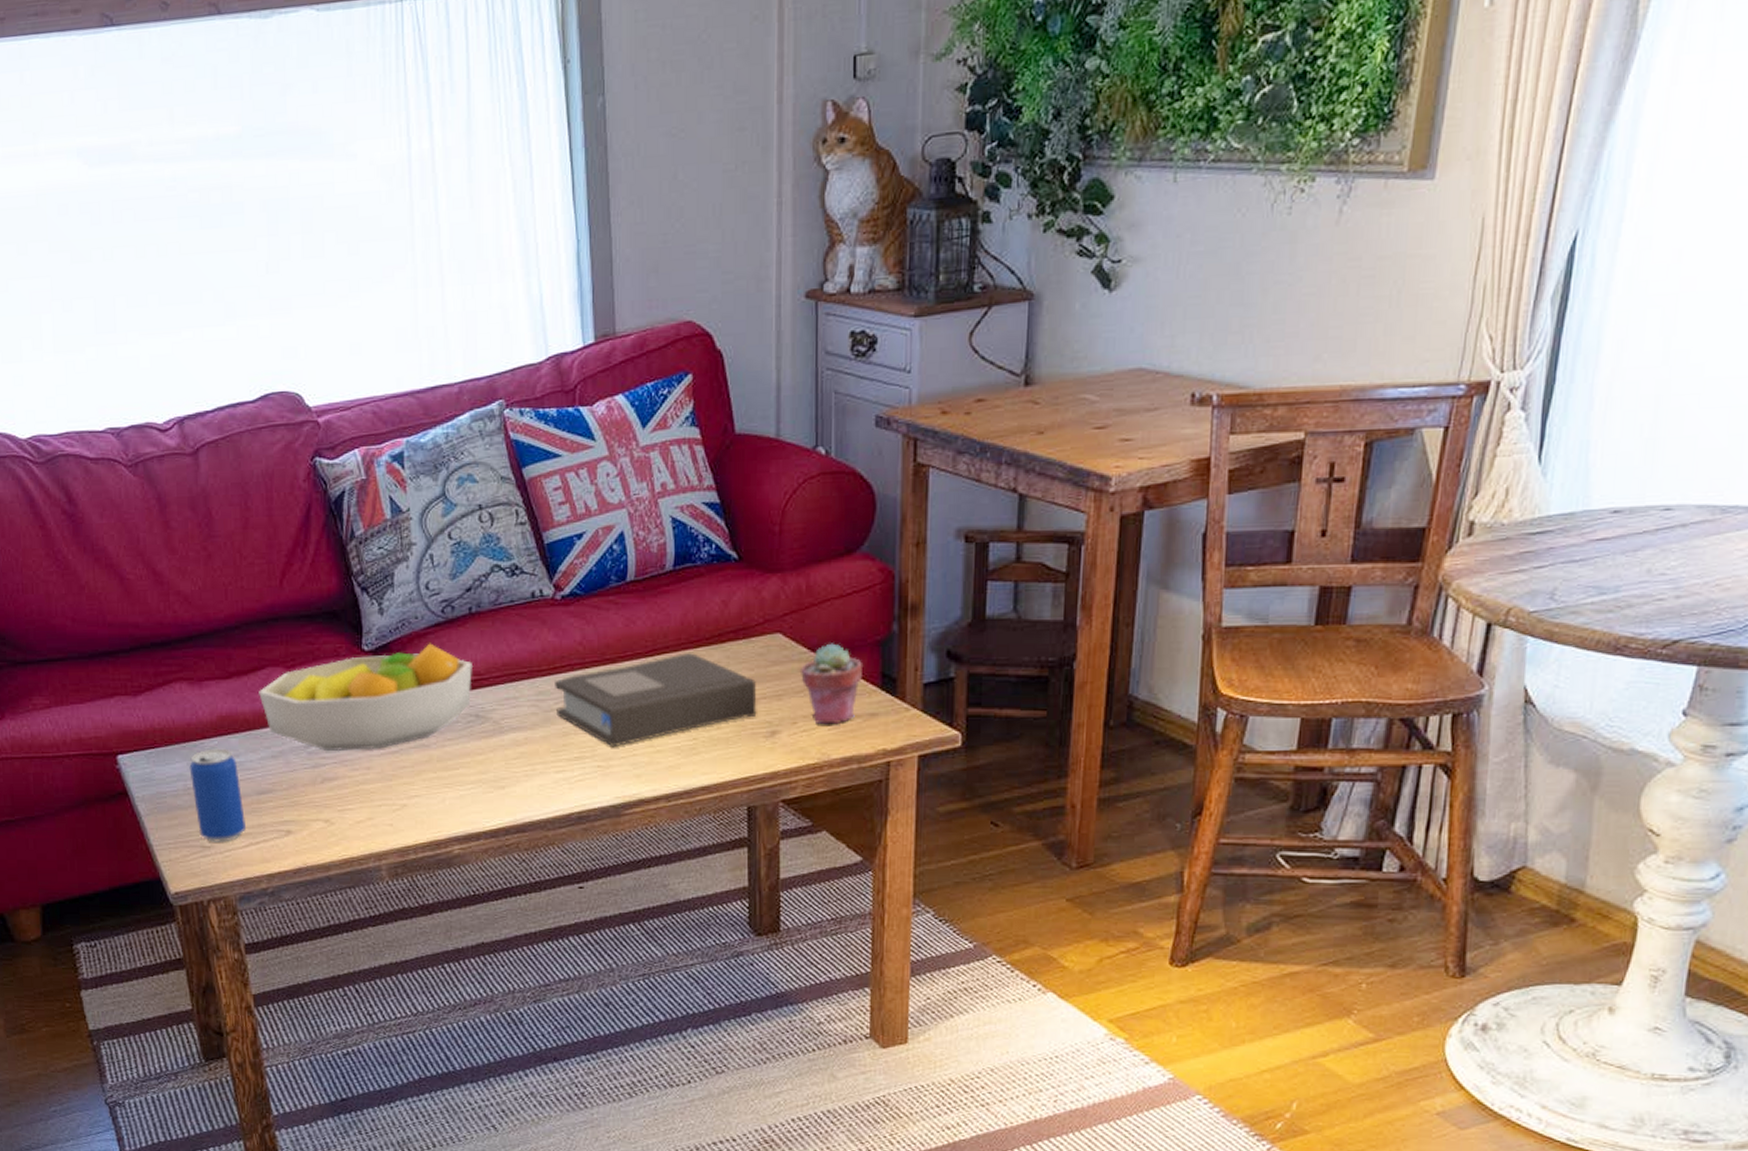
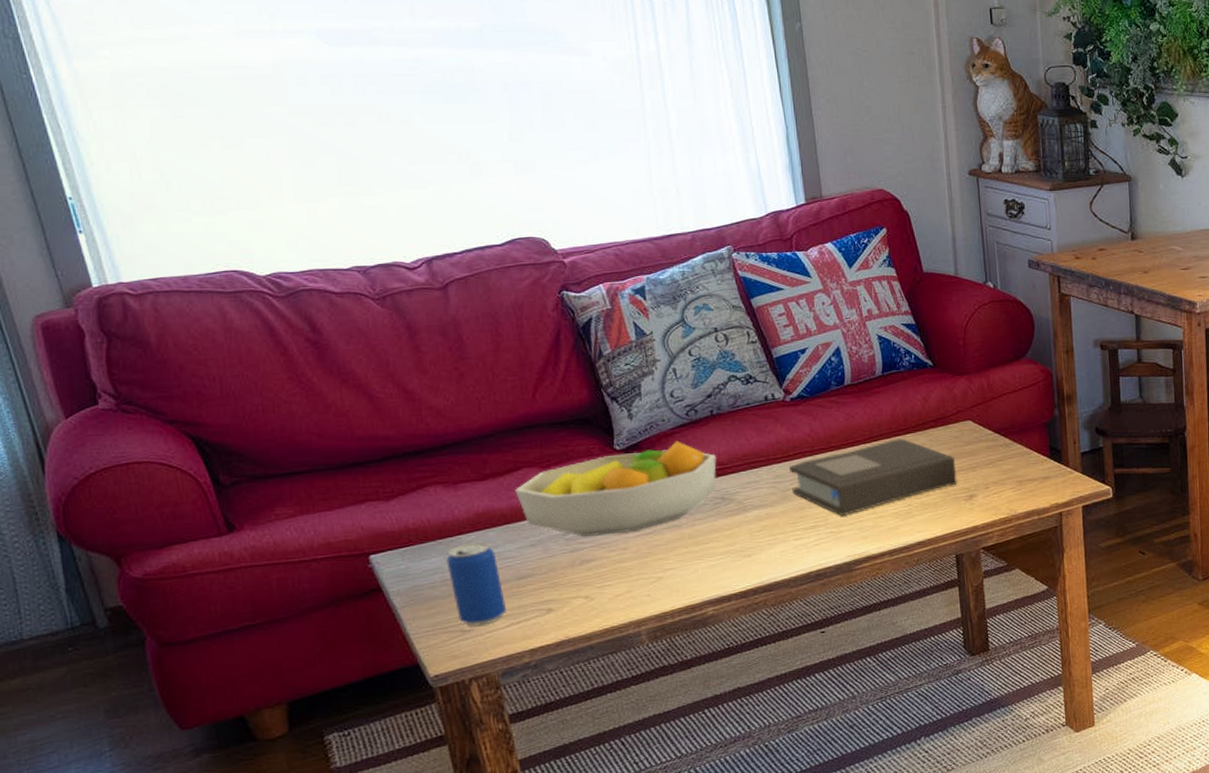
potted succulent: present [801,643,864,725] -> none [988,426,1036,488]

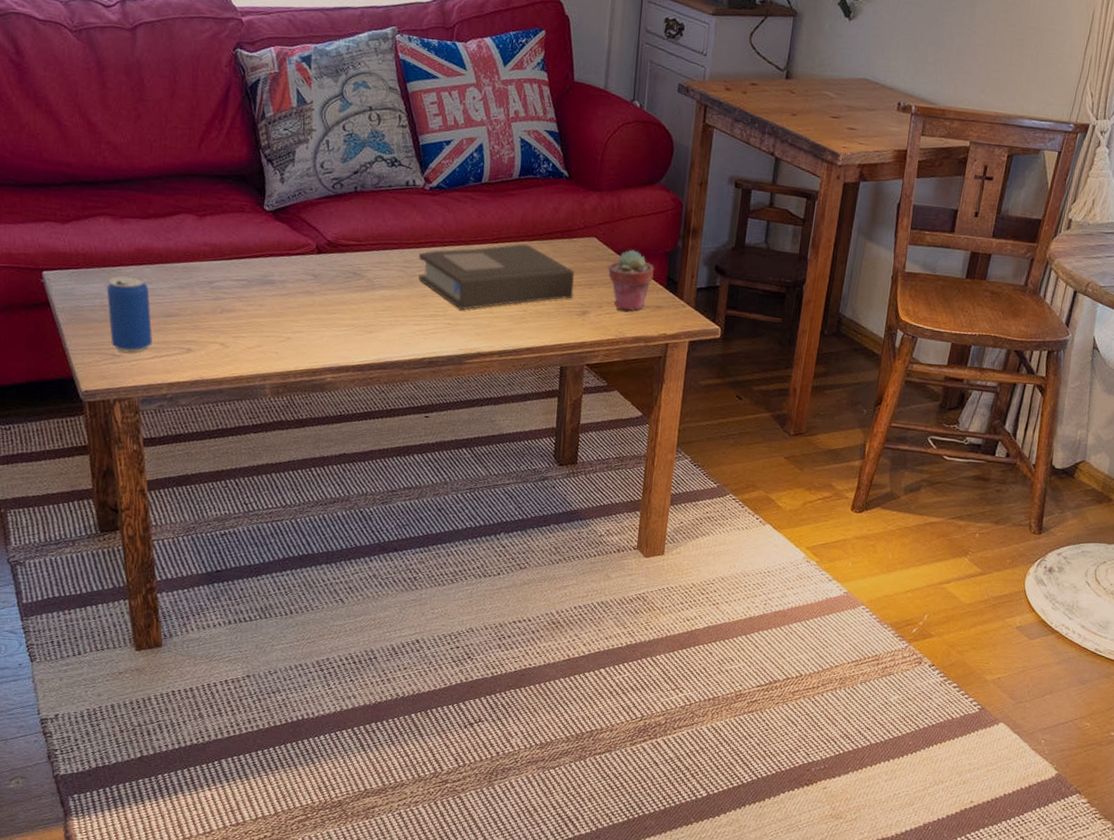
fruit bowl: present [515,440,717,537] -> none [172,211,355,291]
potted succulent: none [988,426,1036,488] -> present [608,249,655,312]

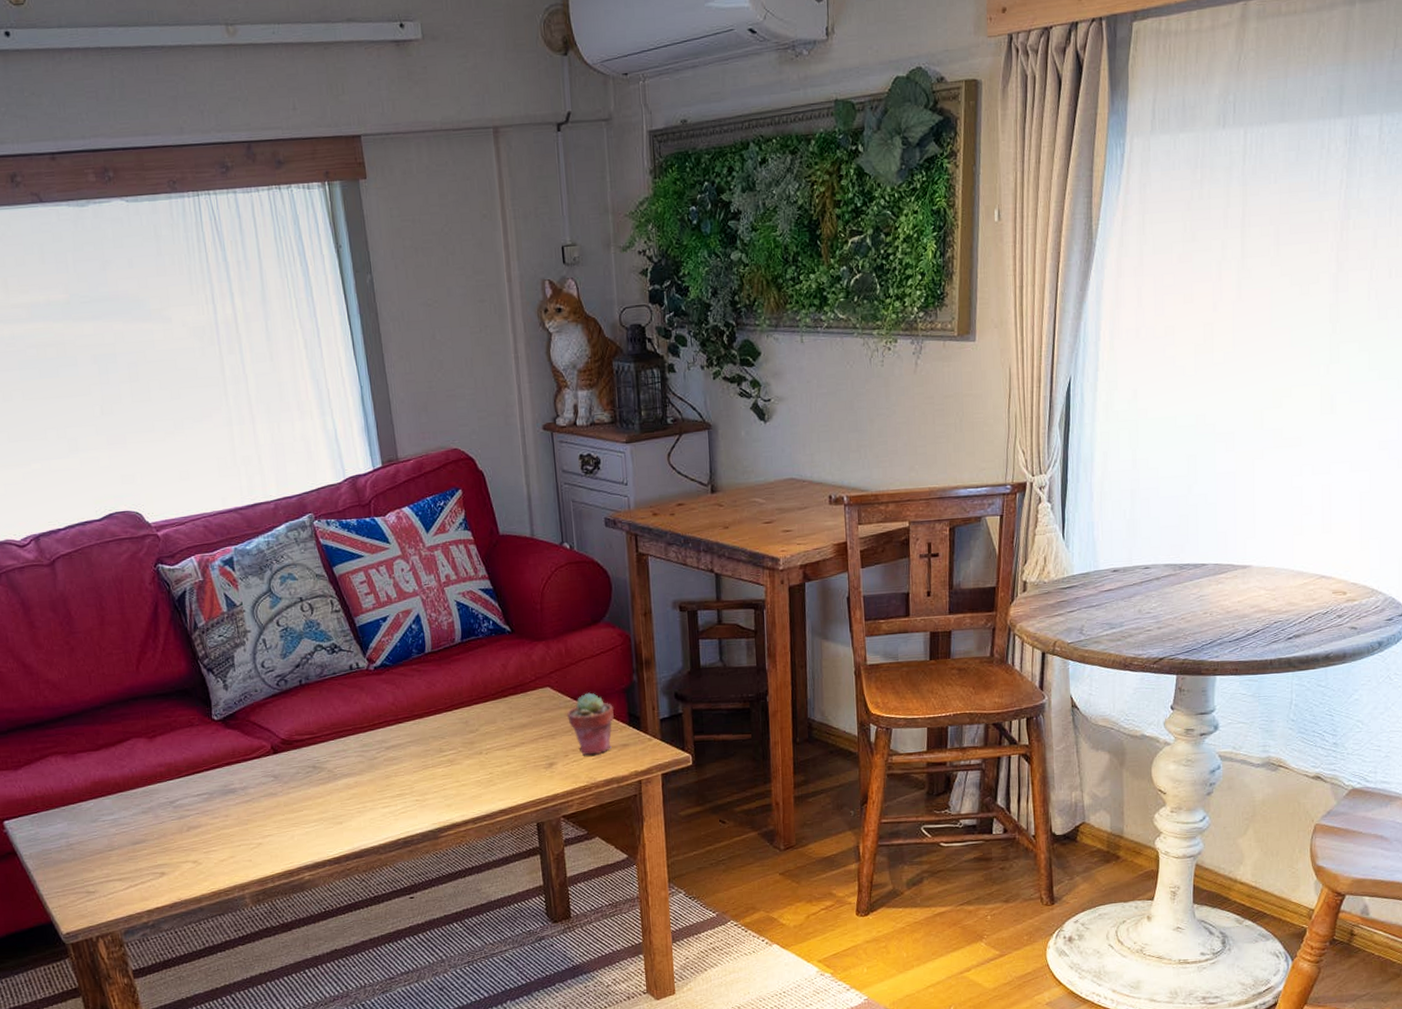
beverage can: present [106,275,152,354] -> none [70,808,125,888]
book: present [418,243,574,310] -> none [375,705,537,785]

